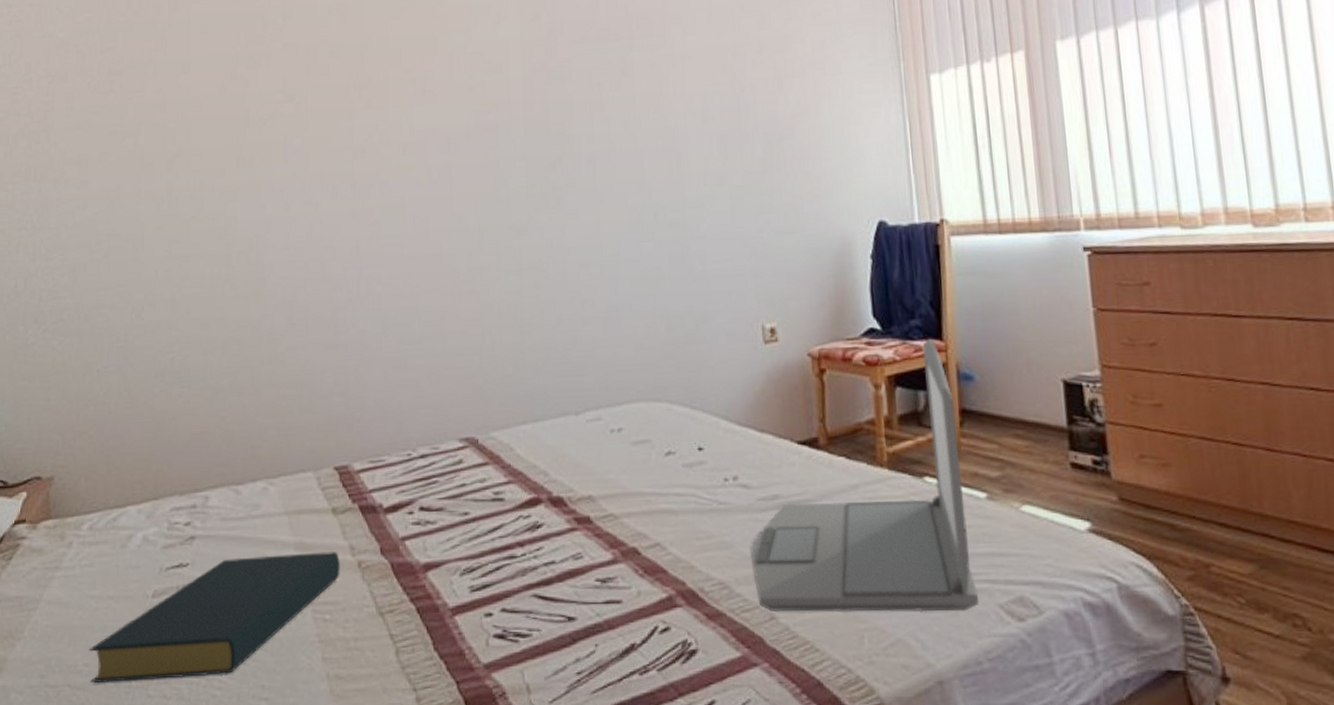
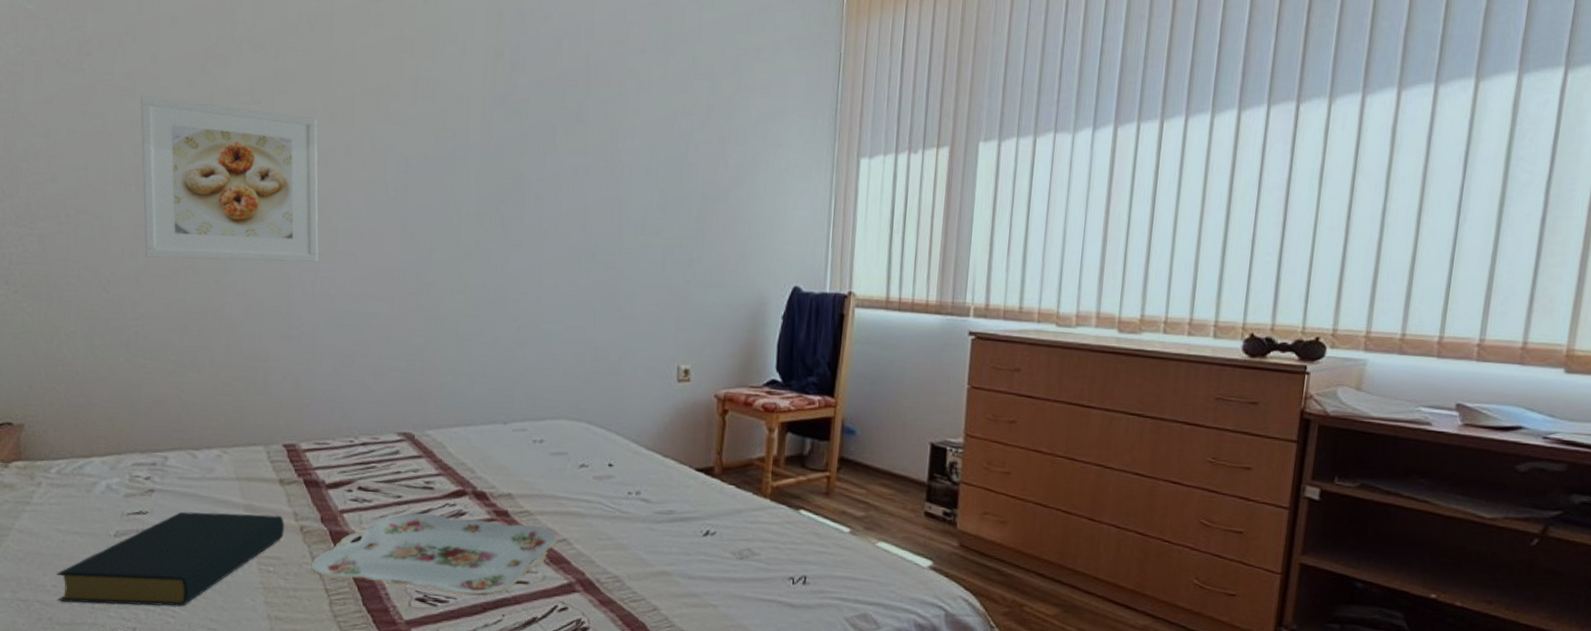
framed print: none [172,108,361,276] -> present [140,95,319,262]
serving tray: none [373,529,650,626] -> present [311,513,558,596]
laptop: present [750,338,980,613] -> none [643,394,835,620]

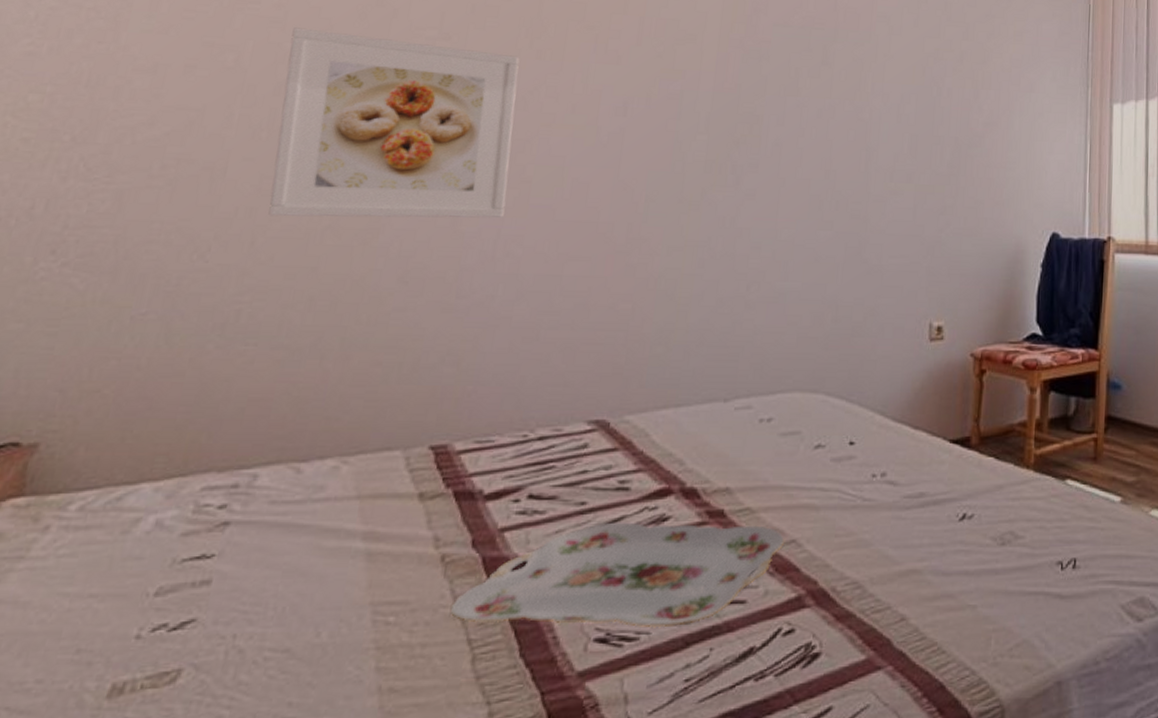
hardback book: present [56,511,284,606] -> none [40,543,419,704]

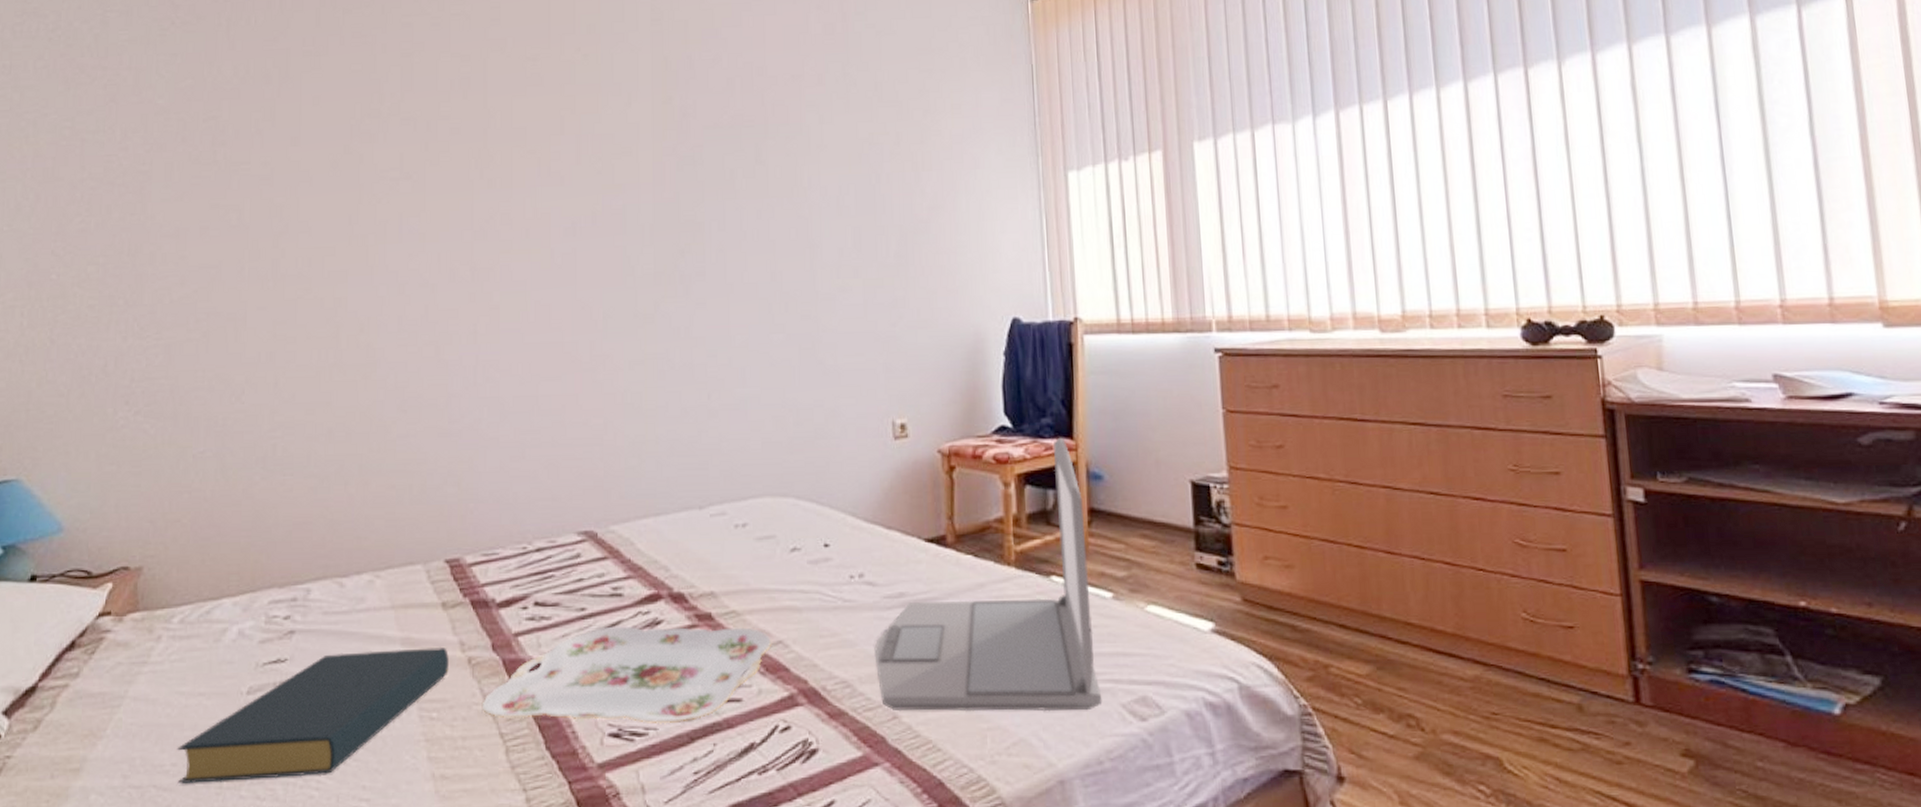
hardback book: none [40,543,419,704] -> present [177,648,449,783]
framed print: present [268,27,520,218] -> none [279,182,479,359]
laptop: none [888,347,1104,613] -> present [874,437,1103,712]

